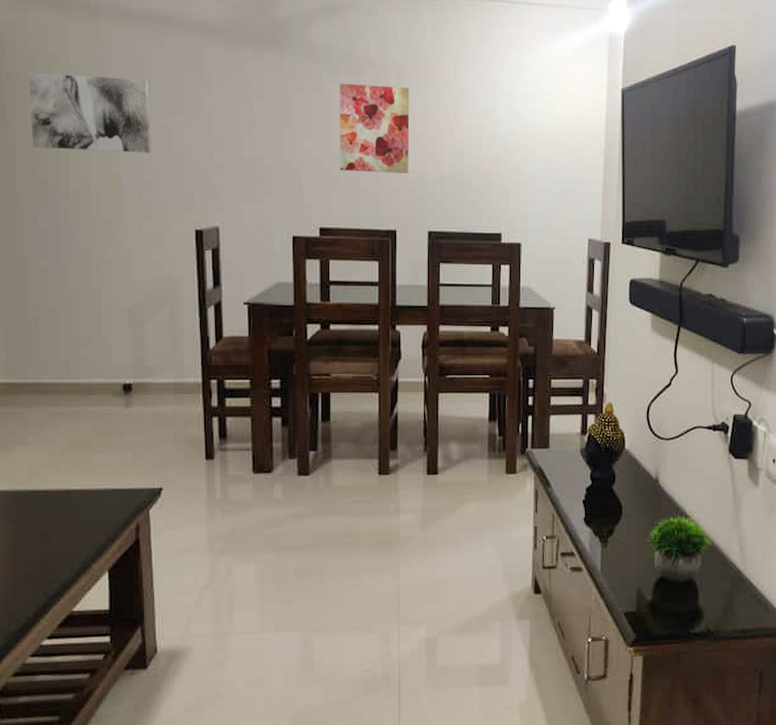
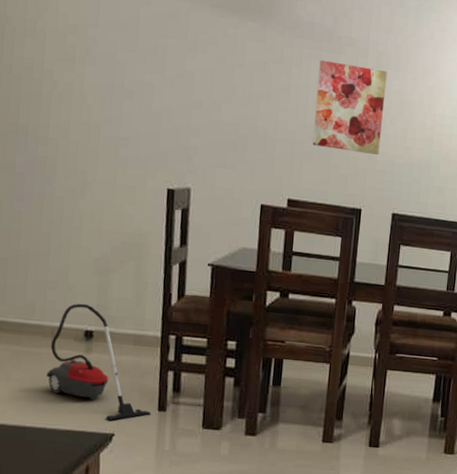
wall art: present [28,72,151,153] -> none [16,18,134,110]
vacuum cleaner: none [87,356,199,474] -> present [46,303,152,420]

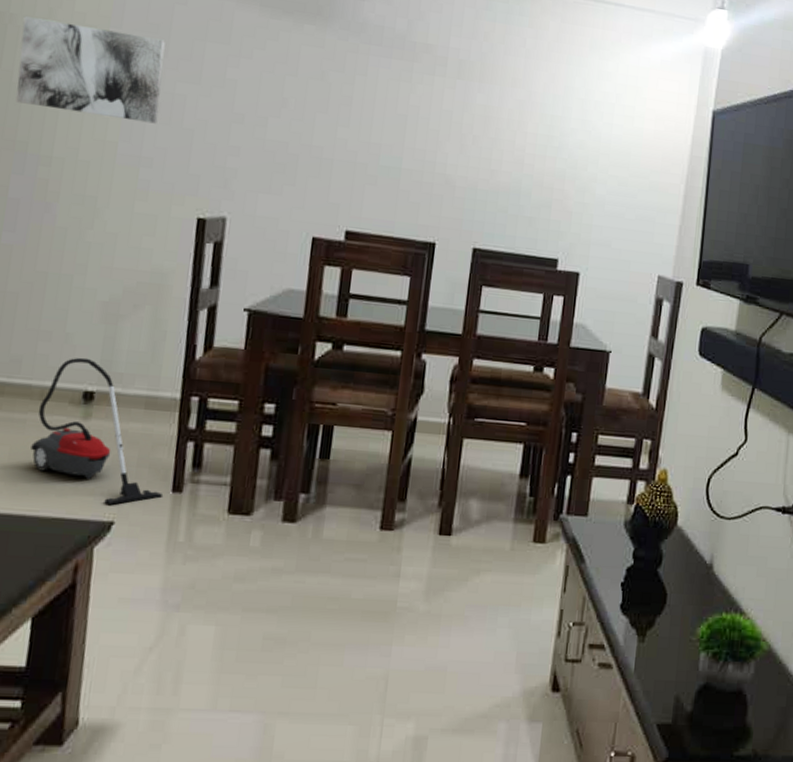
wall art: none [16,18,134,110] -> present [16,16,165,124]
wall art: present [312,59,388,155] -> none [378,68,470,179]

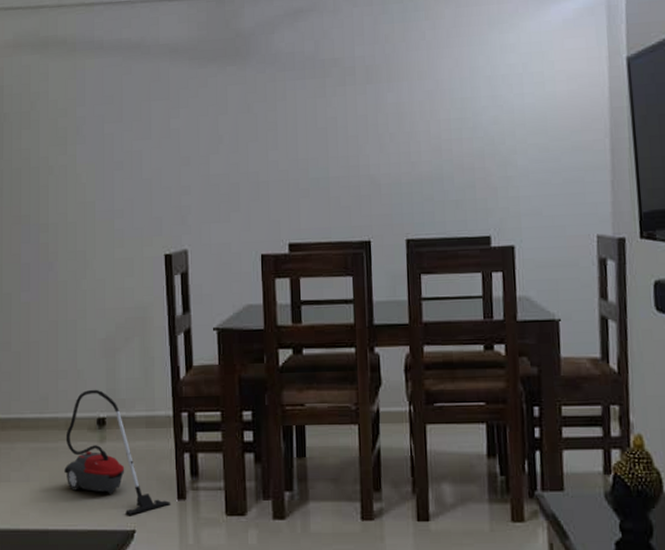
wall art: present [16,16,165,124] -> none [14,107,122,184]

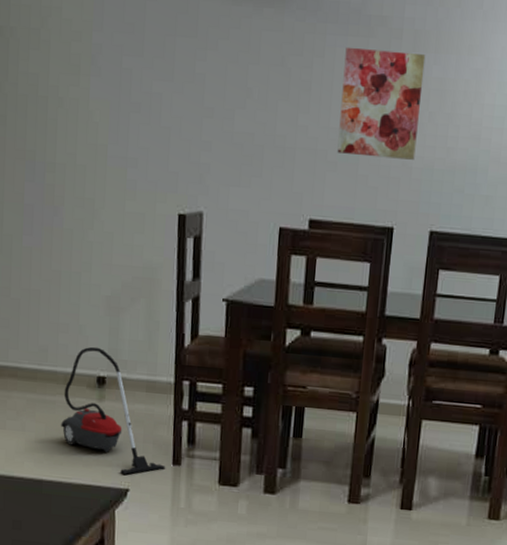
wall art: none [305,85,382,180] -> present [337,47,426,160]

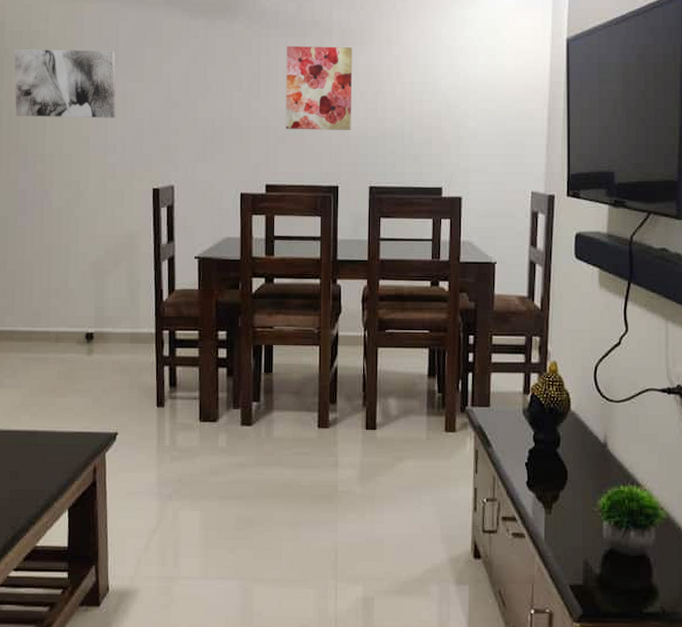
wall art: none [21,28,141,125] -> present [14,49,116,118]
vacuum cleaner: present [61,346,166,475] -> none [54,307,151,419]

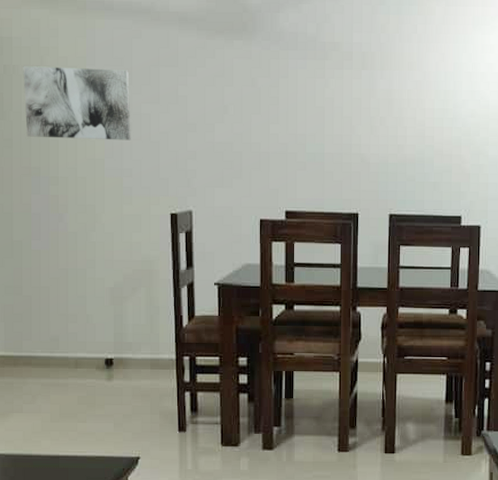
wall art: present [285,45,353,130] -> none [305,68,373,157]

